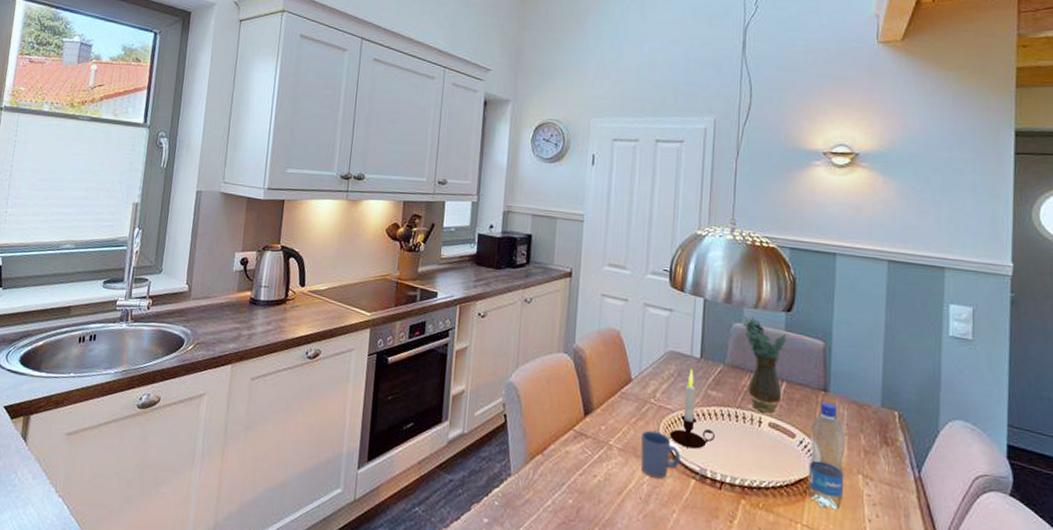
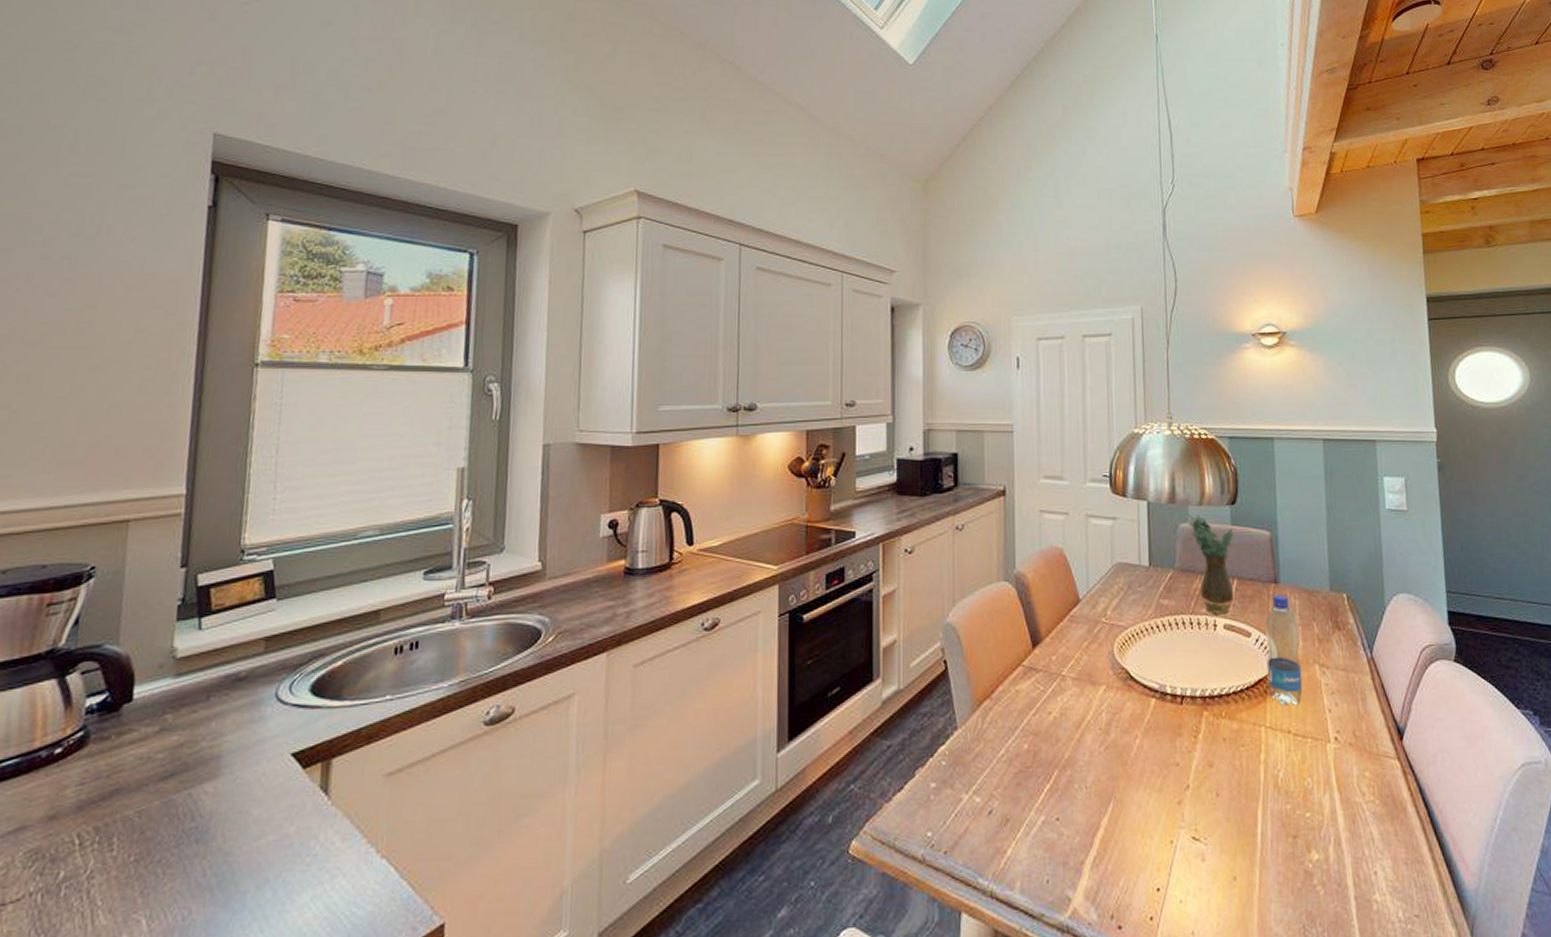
mug: present [640,430,681,479] -> none [1096,652,1138,704]
candle: present [669,368,715,449] -> none [1124,579,1171,665]

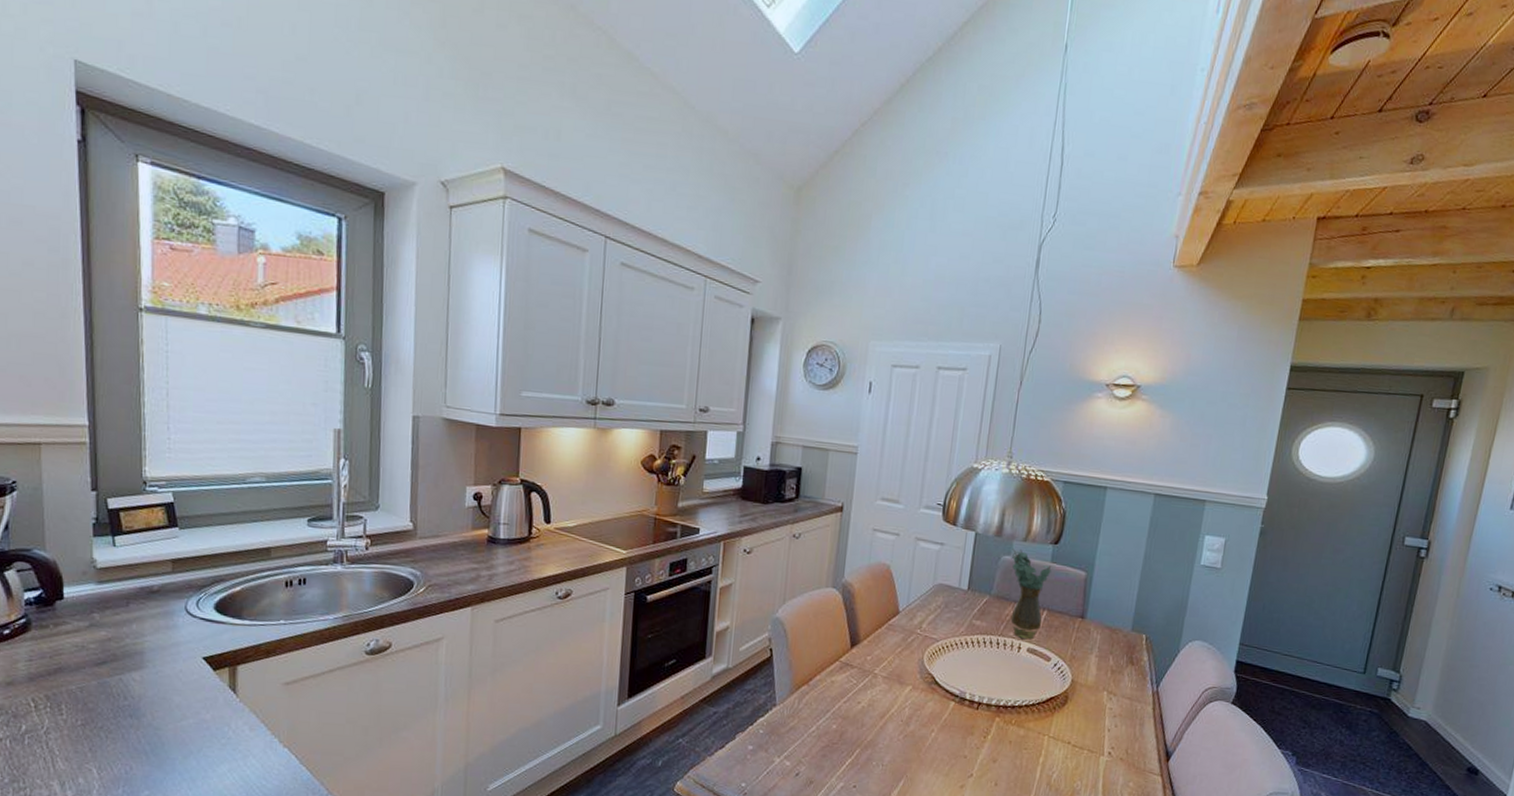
bottle: present [1265,594,1303,707] -> none [1057,628,1096,724]

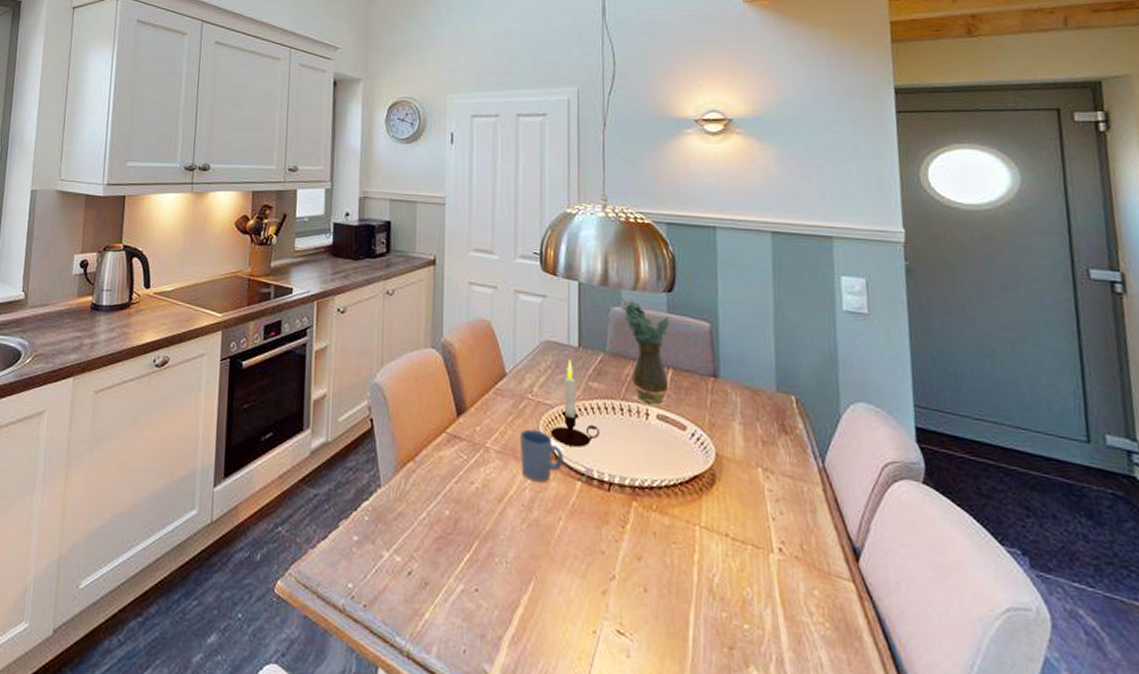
mug: none [903,659,943,702] -> present [520,429,564,482]
candle: none [932,600,976,674] -> present [550,359,599,447]

